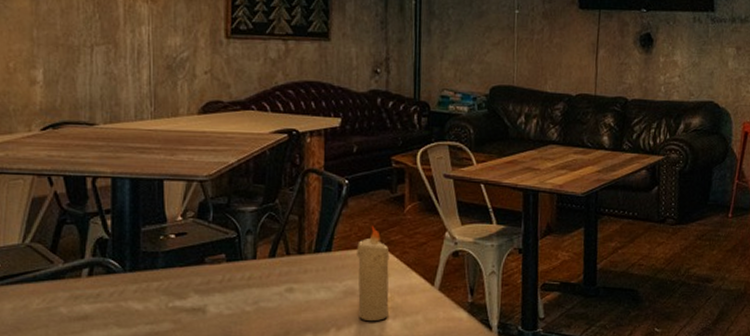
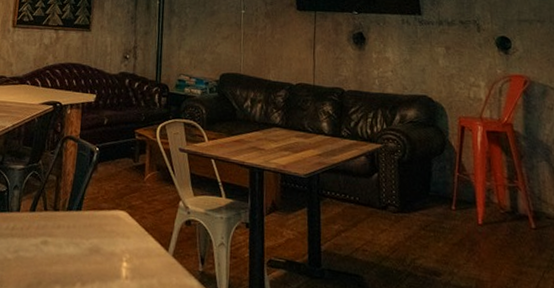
candle: present [357,225,390,322] -> none [101,189,131,281]

